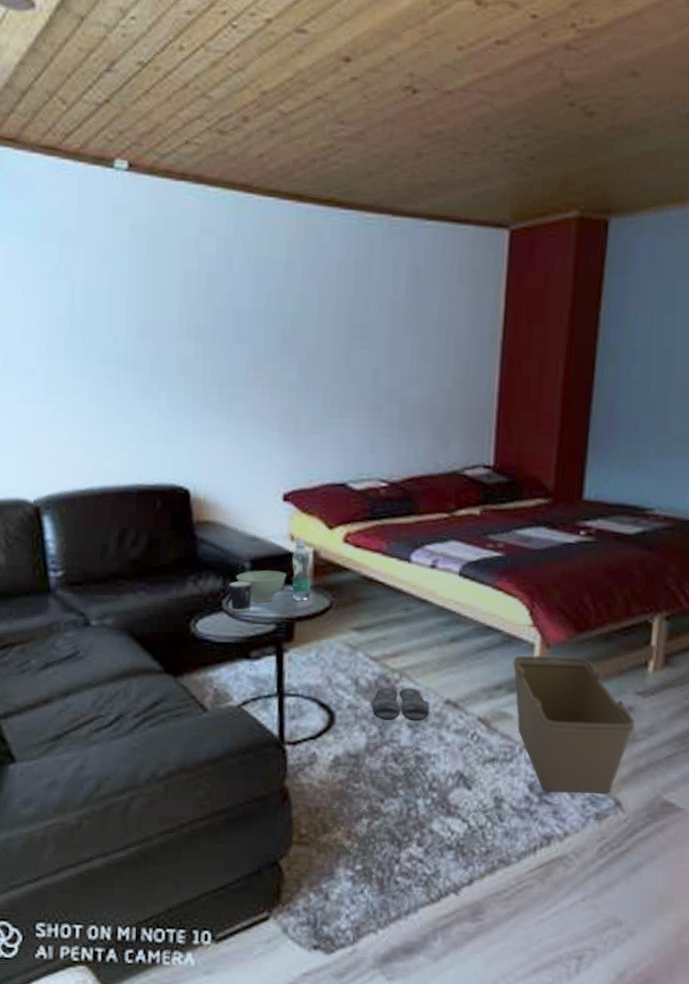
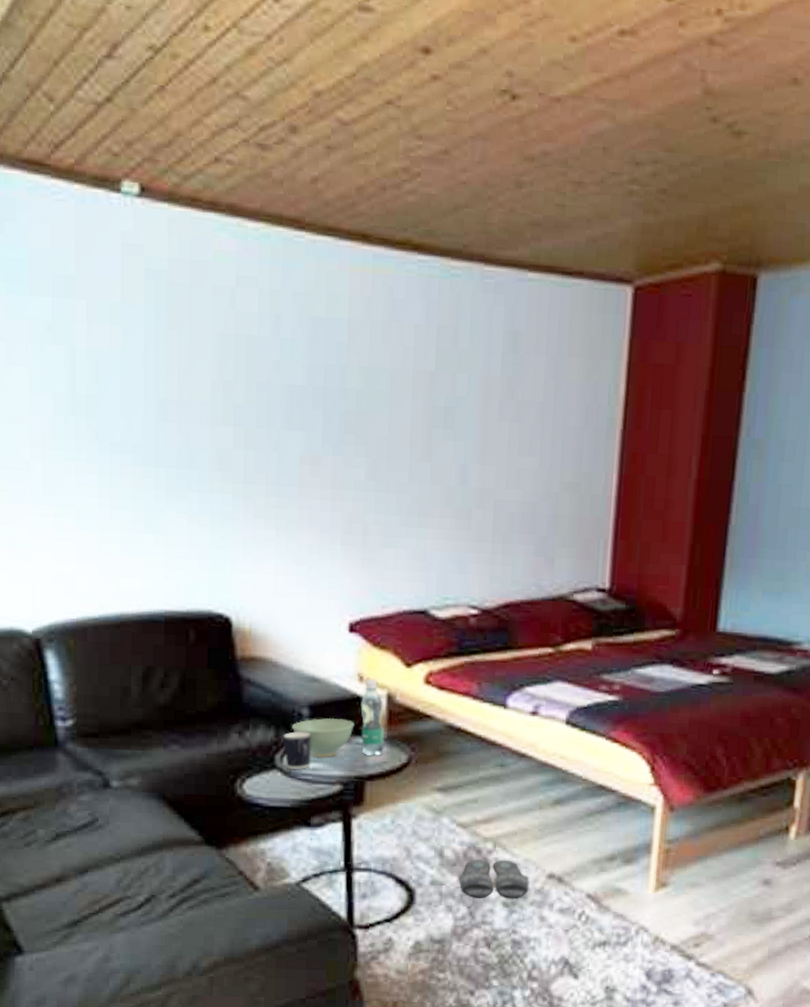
bicycle basket: present [513,655,635,794] -> none [629,819,772,982]

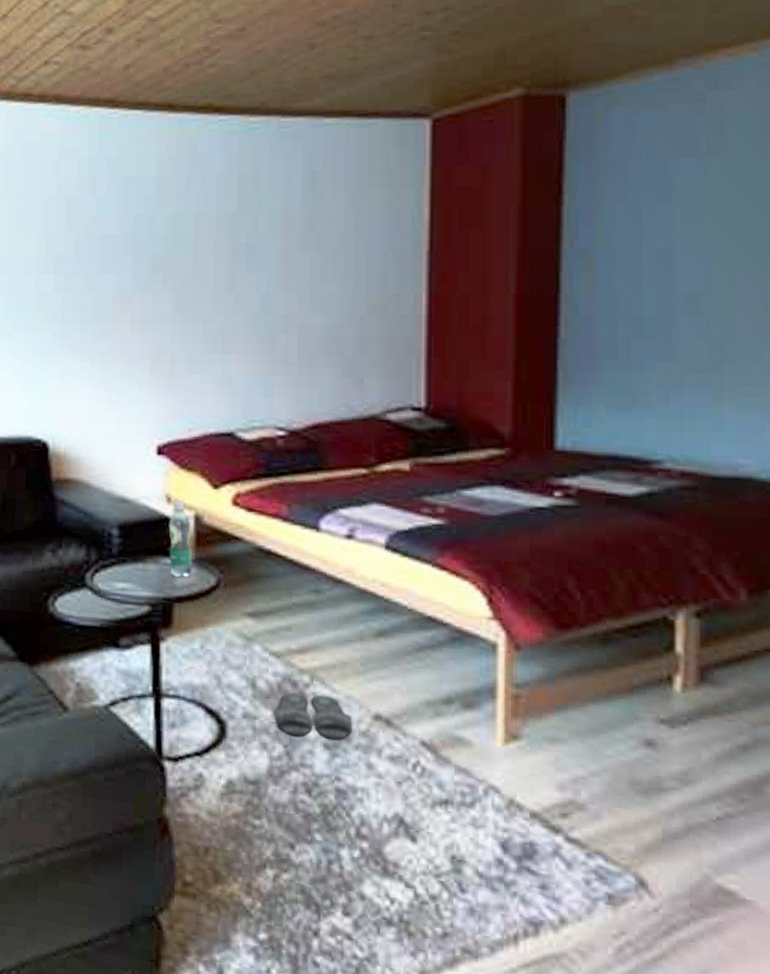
mug: present [282,731,312,770] -> none [93,551,121,589]
bowl: present [292,717,355,758] -> none [102,538,163,578]

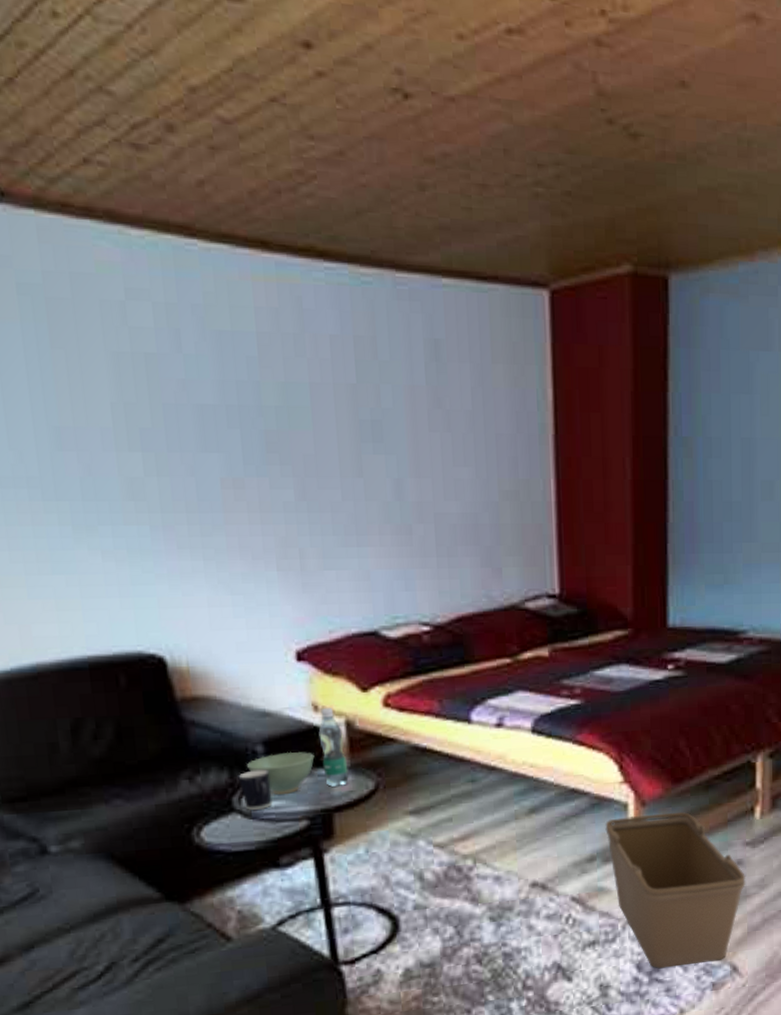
mug: none [93,551,121,589] -> present [238,769,273,810]
bowl: none [102,538,163,578] -> present [247,751,315,795]
slippers: present [272,692,353,740] -> none [440,874,514,917]
bicycle basket: none [467,658,659,867] -> present [605,812,745,969]

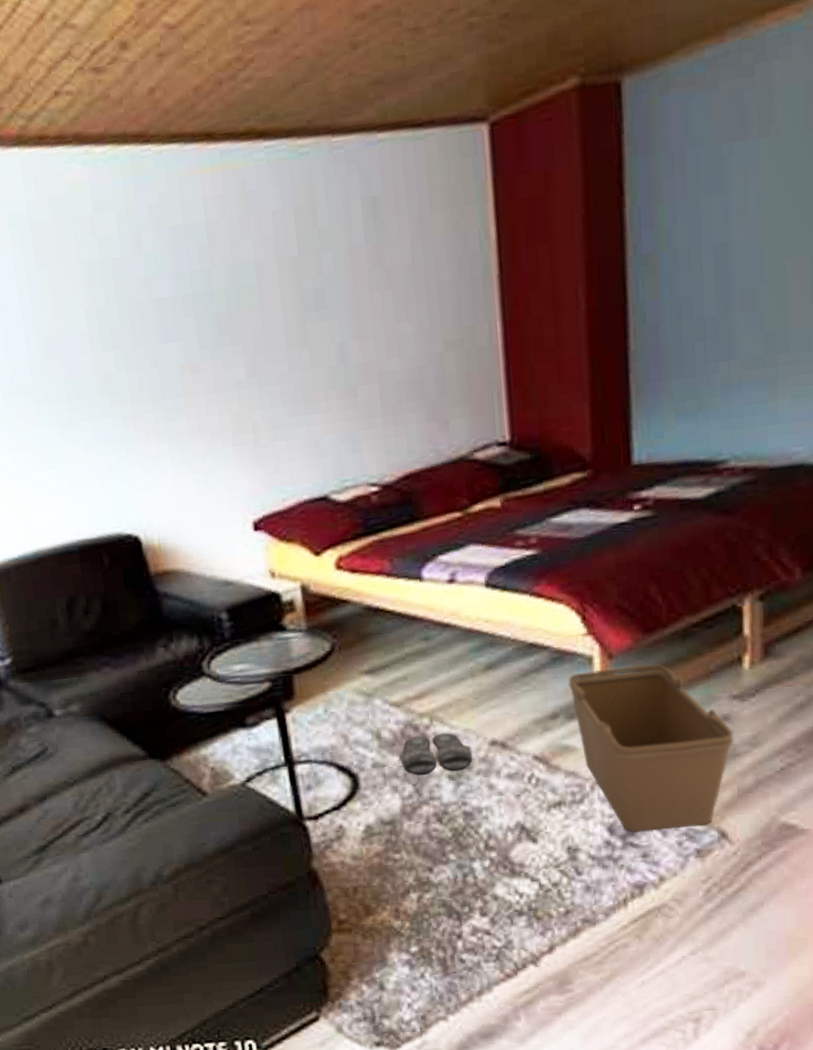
mug: present [238,769,273,810] -> none [206,635,238,674]
bowl: present [247,751,315,795] -> none [214,617,274,659]
bottle: present [318,708,349,787] -> none [276,574,306,650]
slippers: none [440,874,514,917] -> present [398,732,473,775]

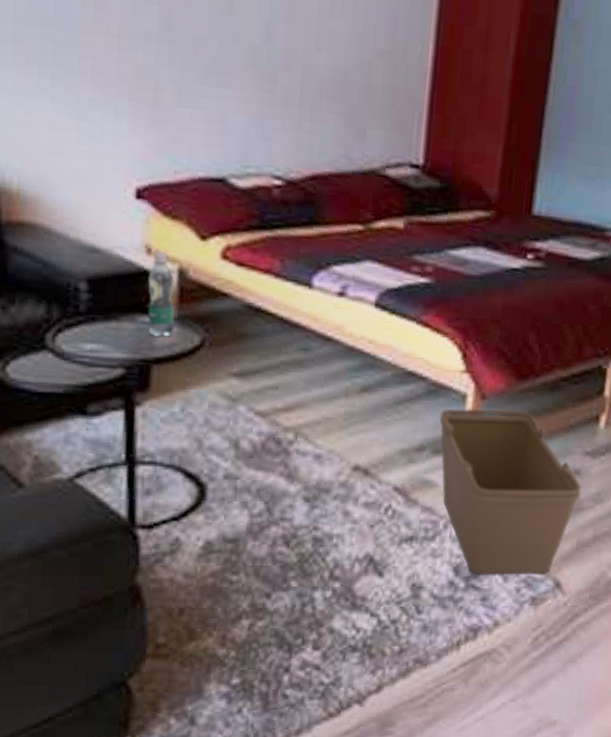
bottle: none [276,574,306,650] -> present [147,252,175,337]
slippers: present [398,732,473,775] -> none [254,450,334,493]

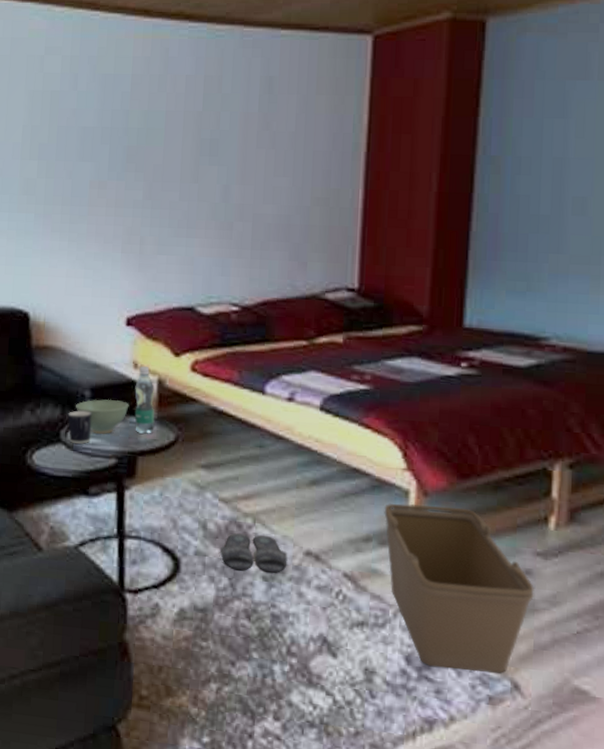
mug: none [55,308,90,351] -> present [67,410,92,444]
bowl: none [67,293,141,338] -> present [76,399,129,434]
slippers: none [254,450,334,493] -> present [219,533,288,573]

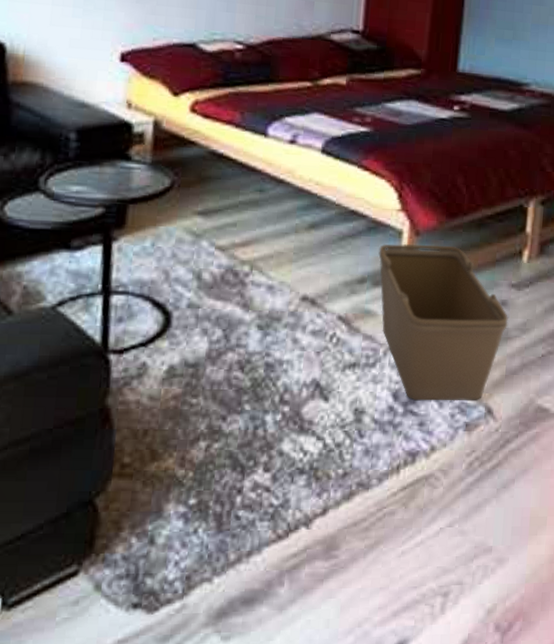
mug: present [67,410,92,444] -> none [48,155,78,192]
bowl: present [76,399,129,434] -> none [58,142,121,181]
bottle: present [134,366,155,434] -> none [126,106,150,180]
slippers: present [219,533,288,573] -> none [214,282,284,321]

